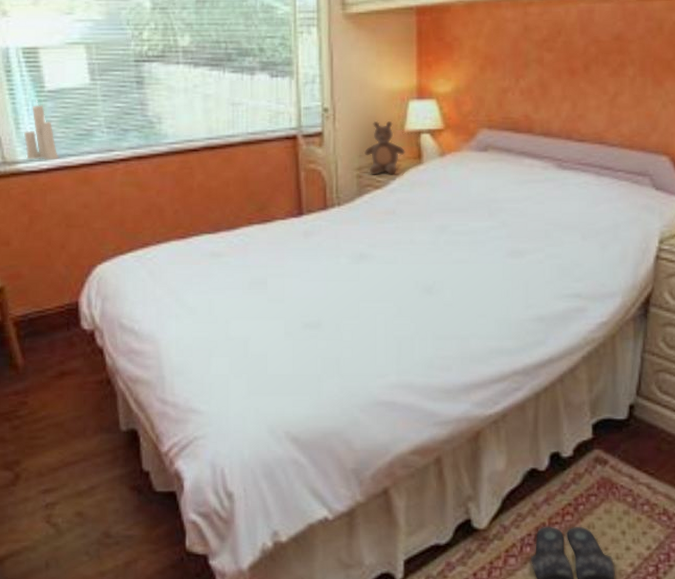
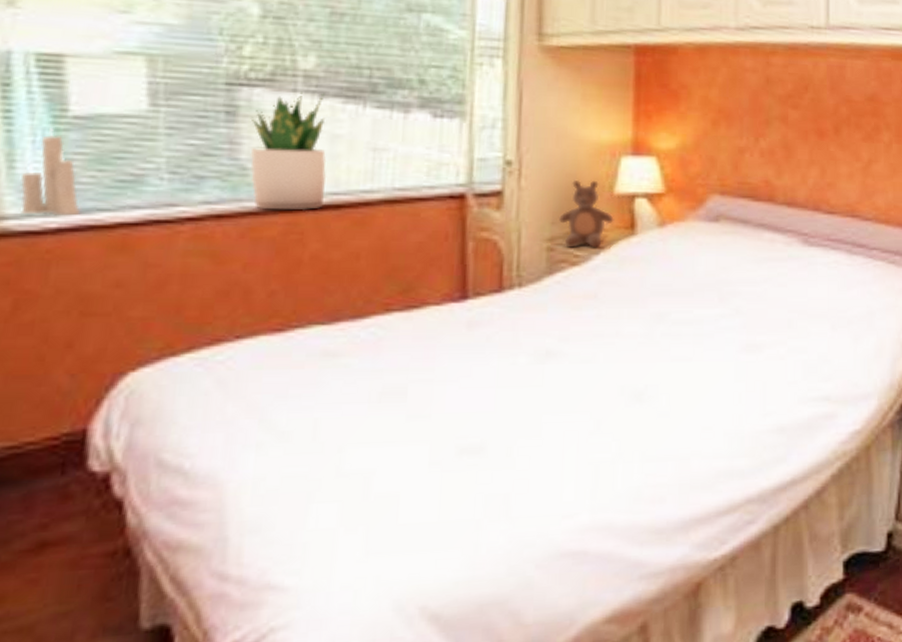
planter: none [153,63,204,152] -> present [250,92,327,211]

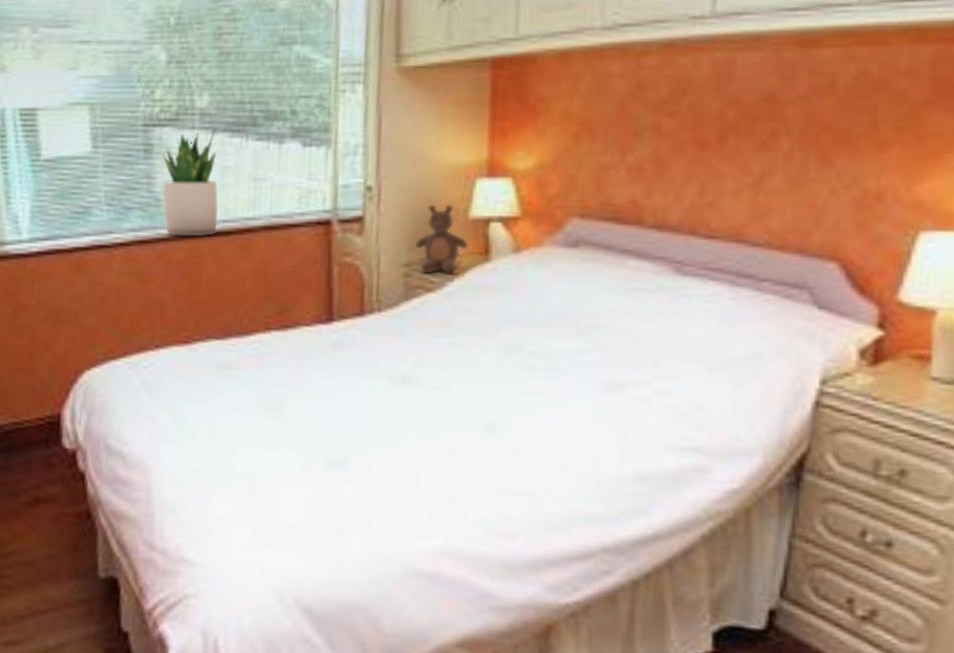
candle: present [20,128,80,216] -> none [14,170,50,242]

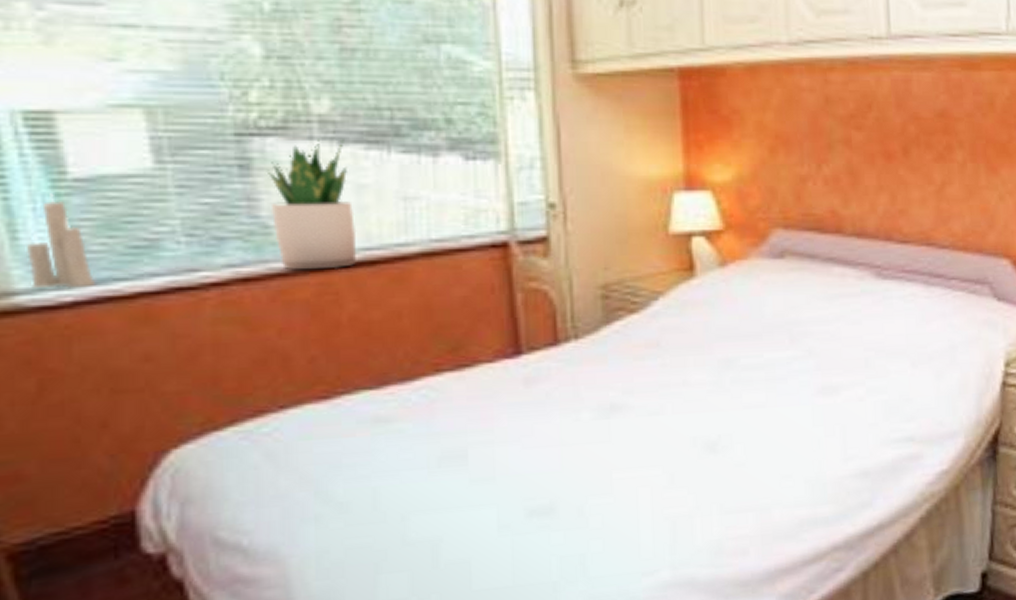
candle: none [14,170,50,242] -> present [27,193,95,288]
teddy bear: present [414,205,469,274] -> none [610,221,671,294]

